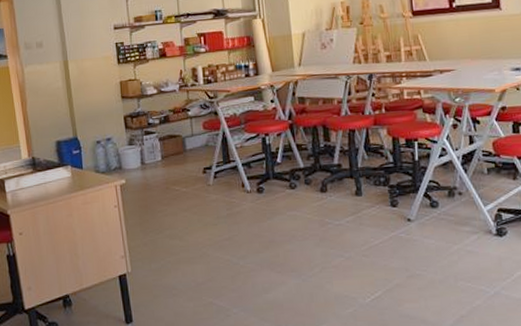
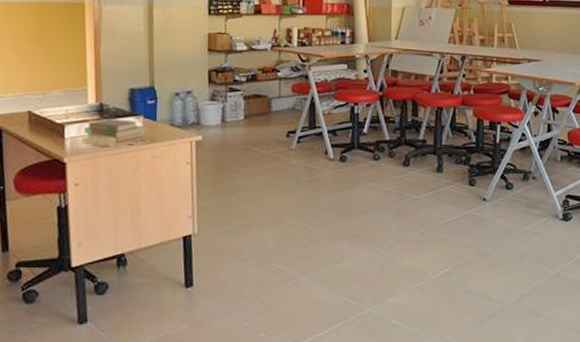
books: none [19,170,74,198] -> present [80,118,145,149]

